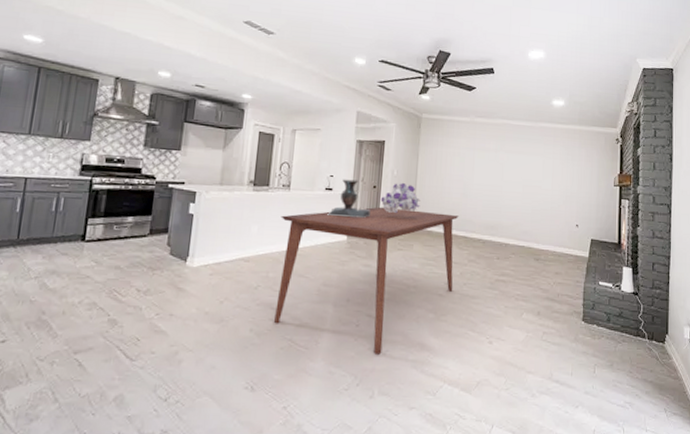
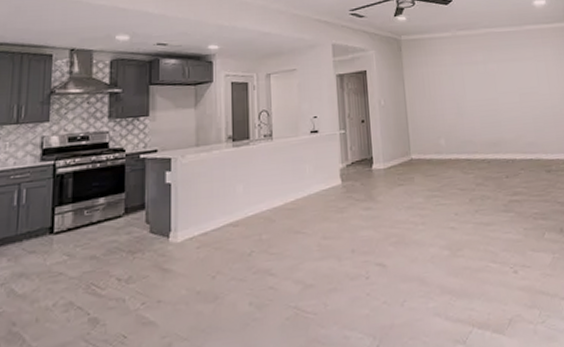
dining table: present [273,207,459,355] -> none [266,137,465,308]
decorative urn: present [327,179,370,219] -> none [316,117,363,160]
bouquet: present [380,182,421,213] -> none [371,111,415,147]

